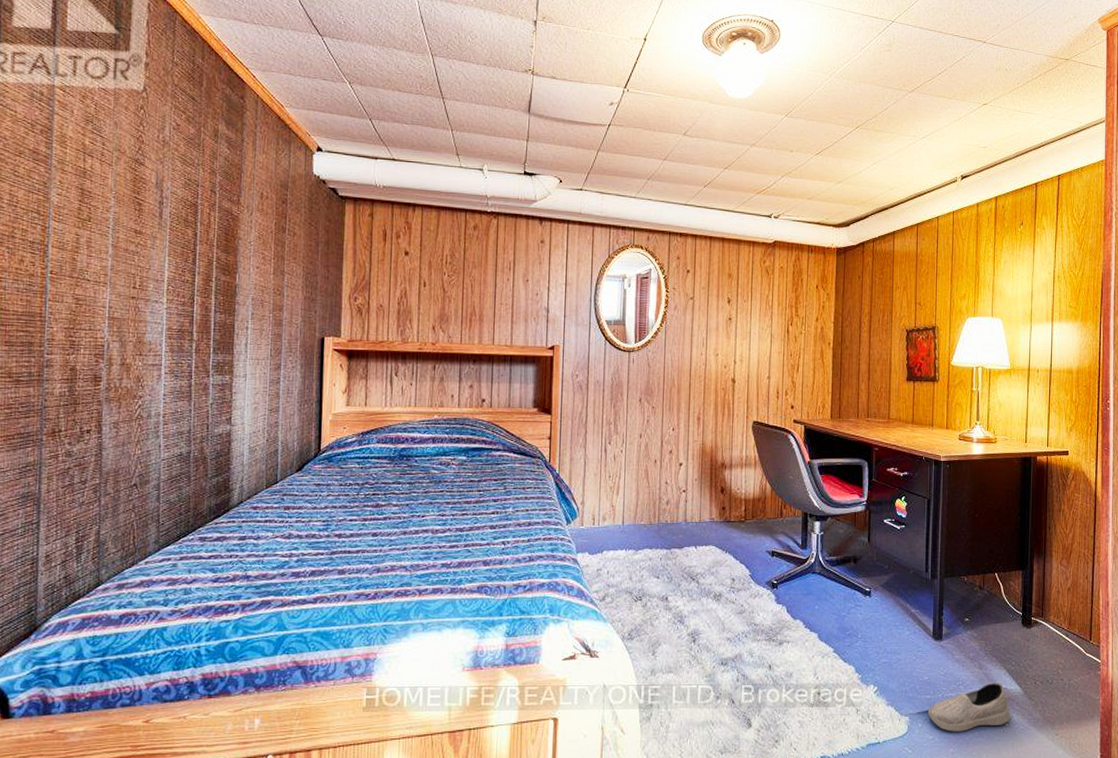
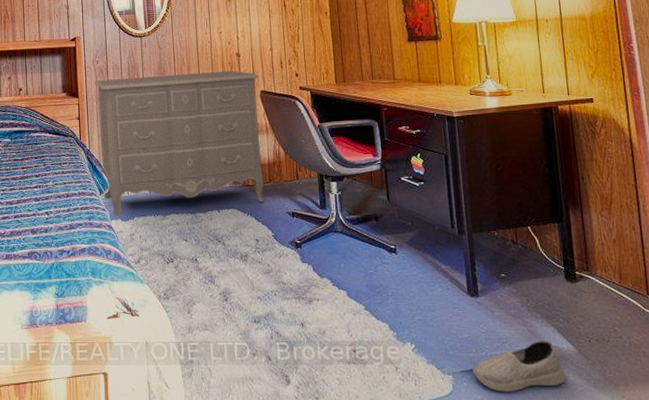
dresser: none [571,396,754,550] -> present [95,70,265,217]

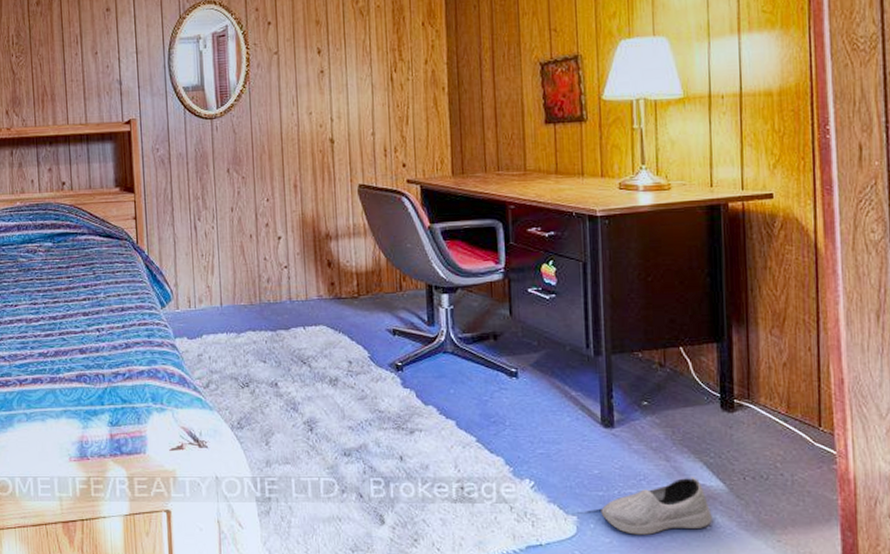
dresser: present [95,70,265,217] -> none [155,160,361,335]

